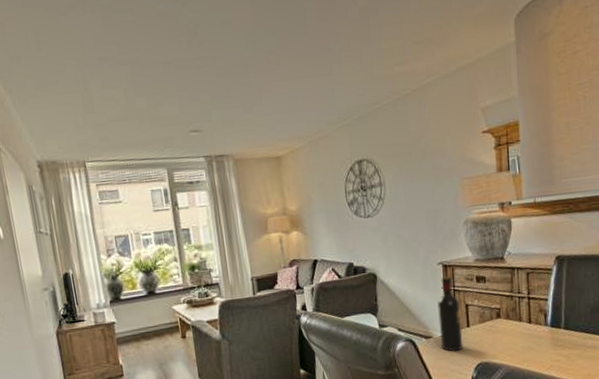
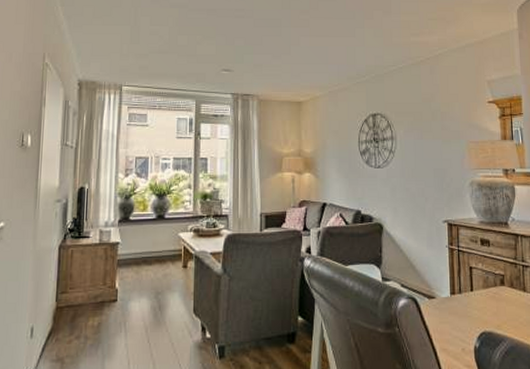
wine bottle: present [437,276,463,352] -> none [442,235,467,316]

